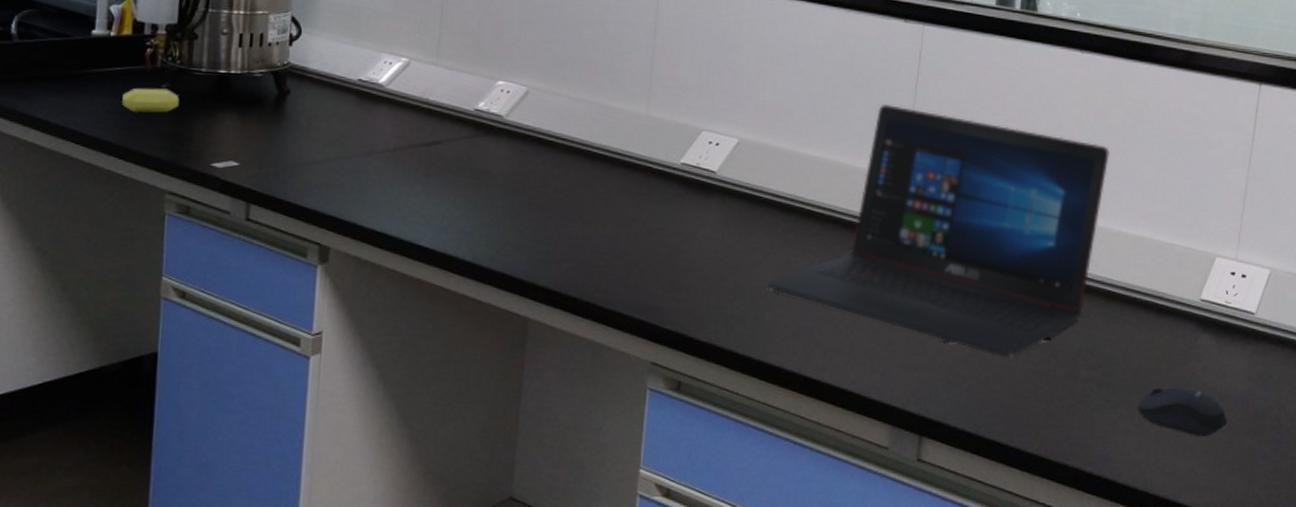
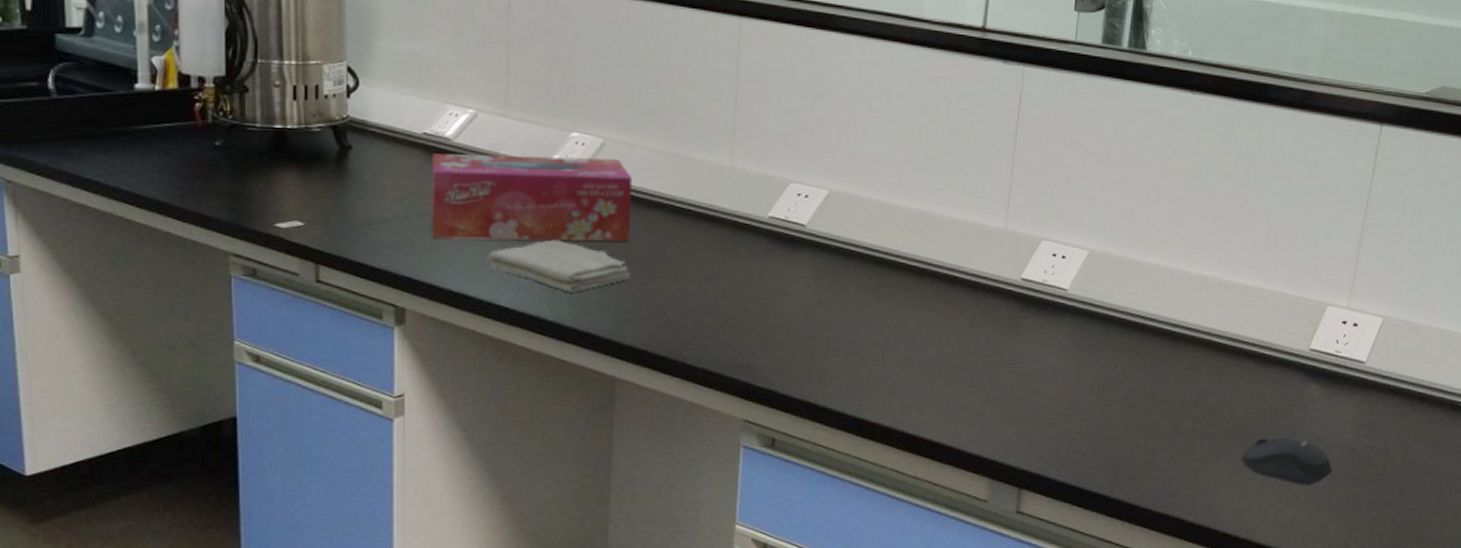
soap bar: present [122,87,179,113] -> none [175,145,235,171]
tissue box: none [360,99,553,185] -> present [431,154,633,241]
washcloth: none [411,182,548,234] -> present [488,239,631,292]
laptop: present [766,103,1110,358] -> none [860,151,1220,411]

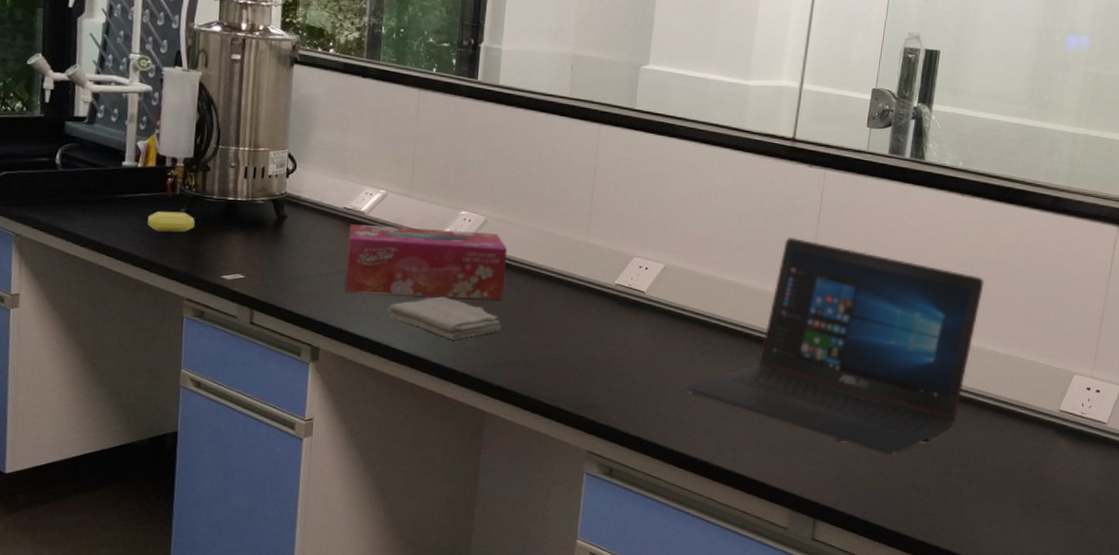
soap bar: none [175,145,235,171] -> present [148,211,195,233]
laptop: none [860,151,1220,411] -> present [685,236,984,456]
computer mouse: present [1241,437,1333,485] -> none [1002,485,1080,527]

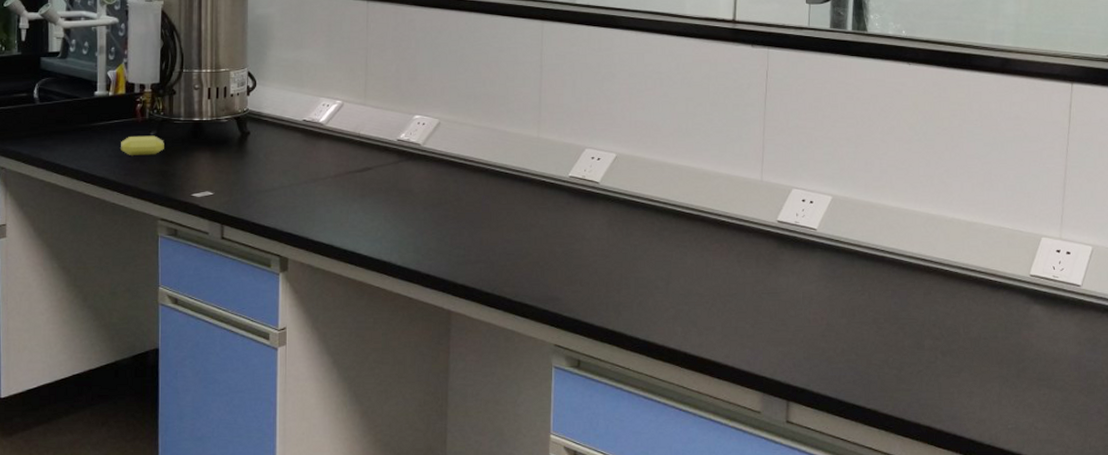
tissue box: present [345,224,508,300] -> none [308,135,462,202]
washcloth: present [388,296,502,340] -> none [351,200,462,242]
laptop: present [685,236,984,456] -> none [647,117,939,332]

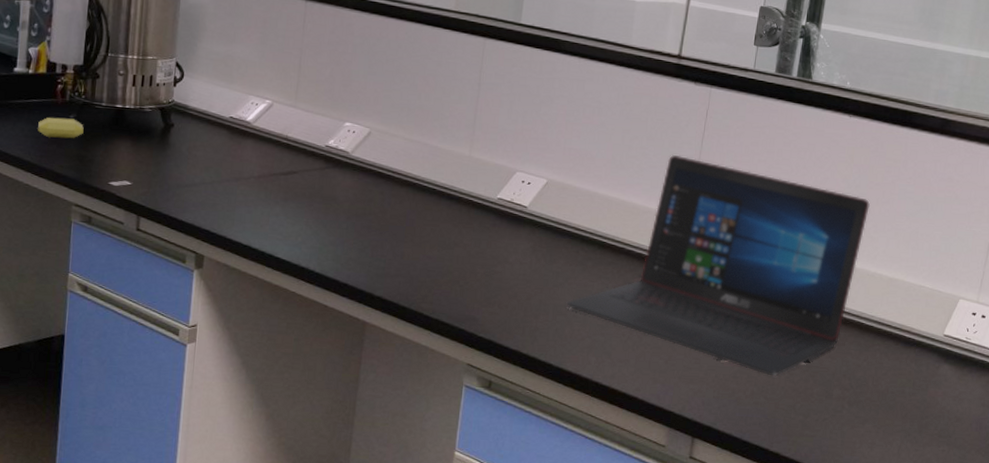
laptop: none [647,117,939,332] -> present [566,154,870,377]

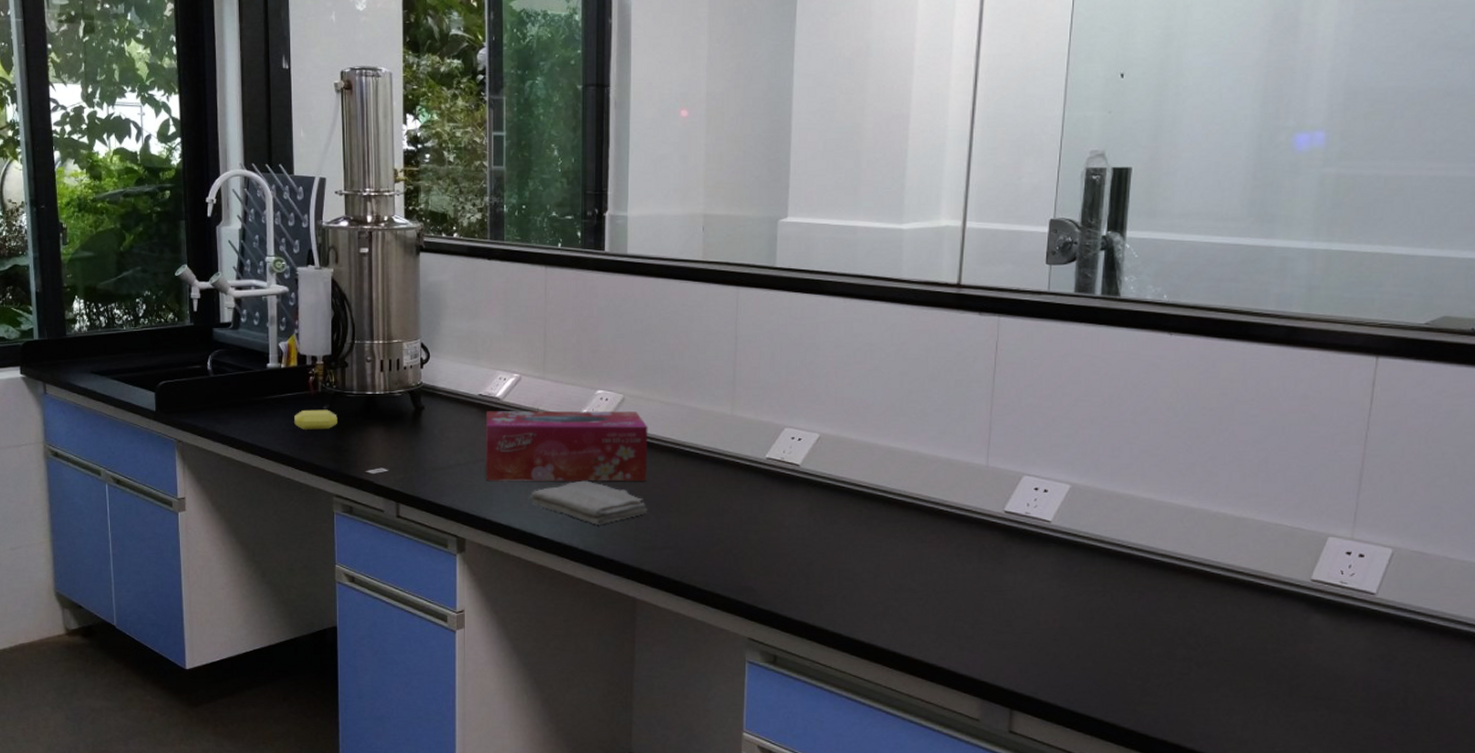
tissue box: none [230,133,391,212] -> present [485,411,648,482]
washcloth: none [272,207,384,250] -> present [530,480,648,525]
laptop: present [566,154,870,377] -> none [852,395,1204,637]

